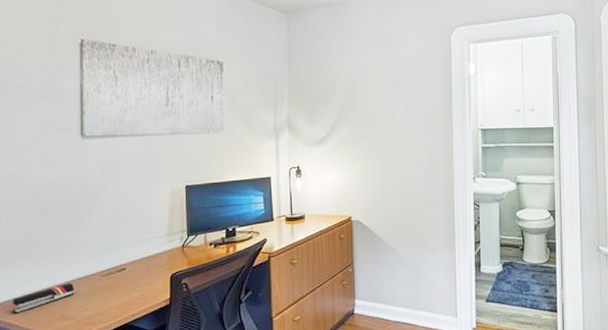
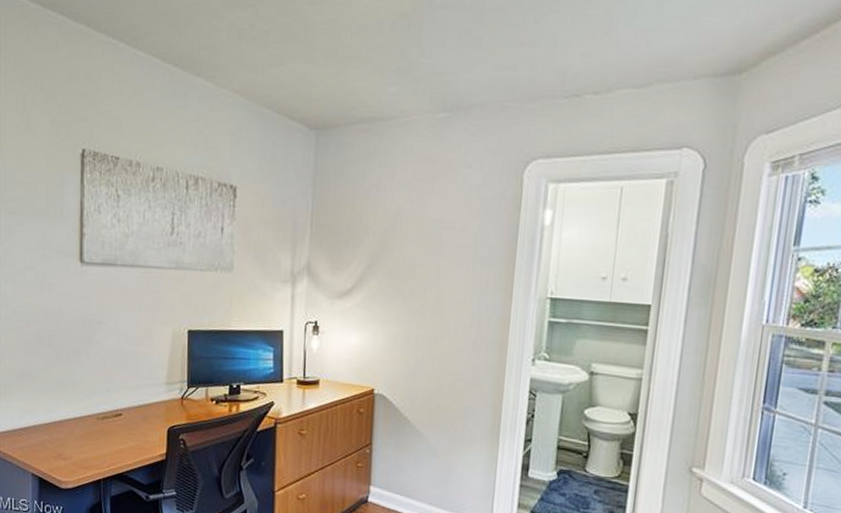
stapler: present [12,283,75,315] -> none [10,421,71,447]

